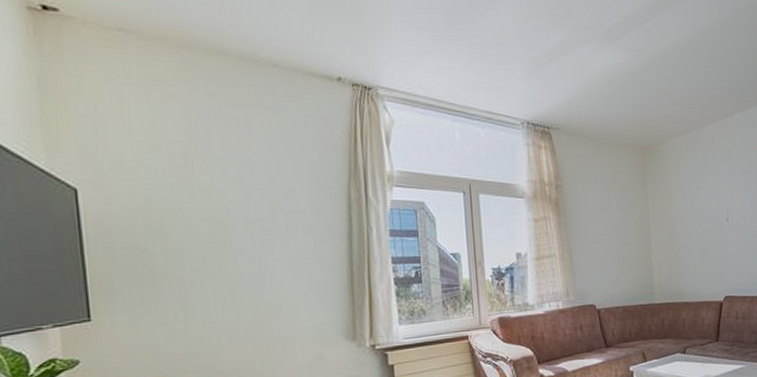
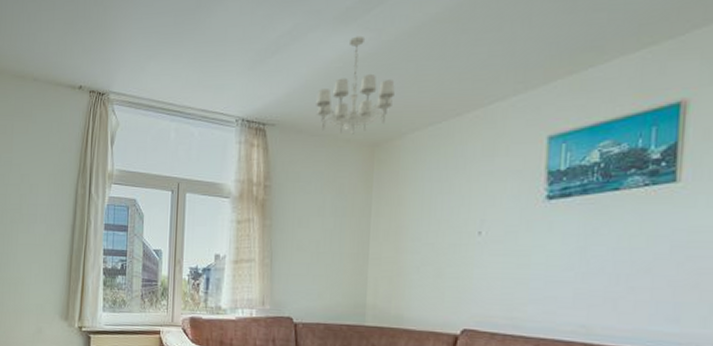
chandelier: none [592,54,655,139] -> present [316,35,395,134]

